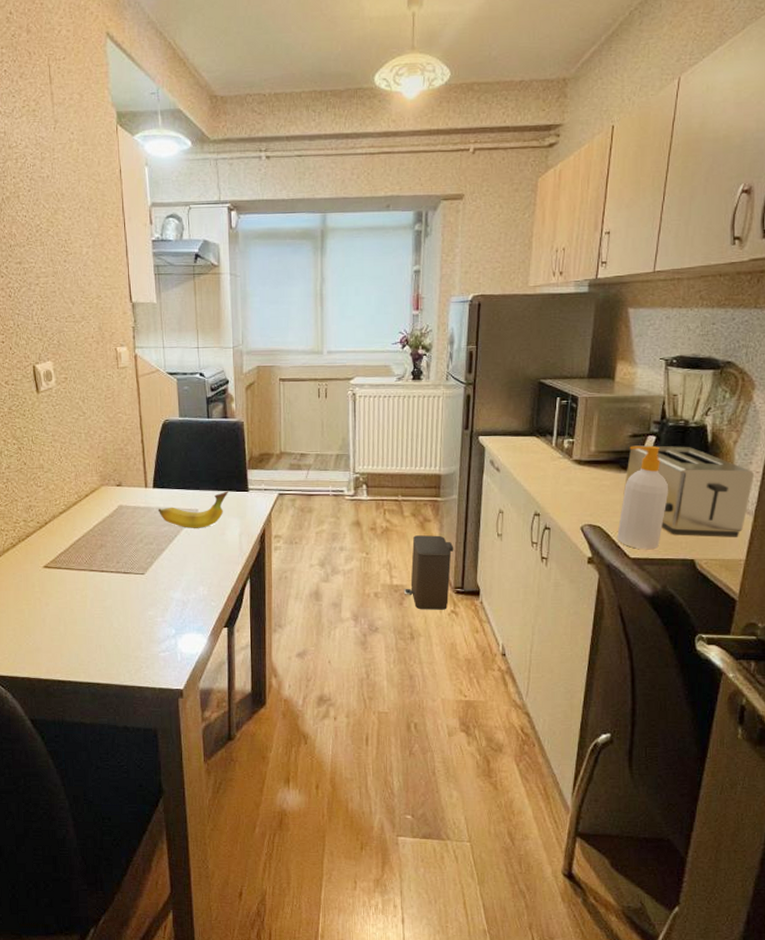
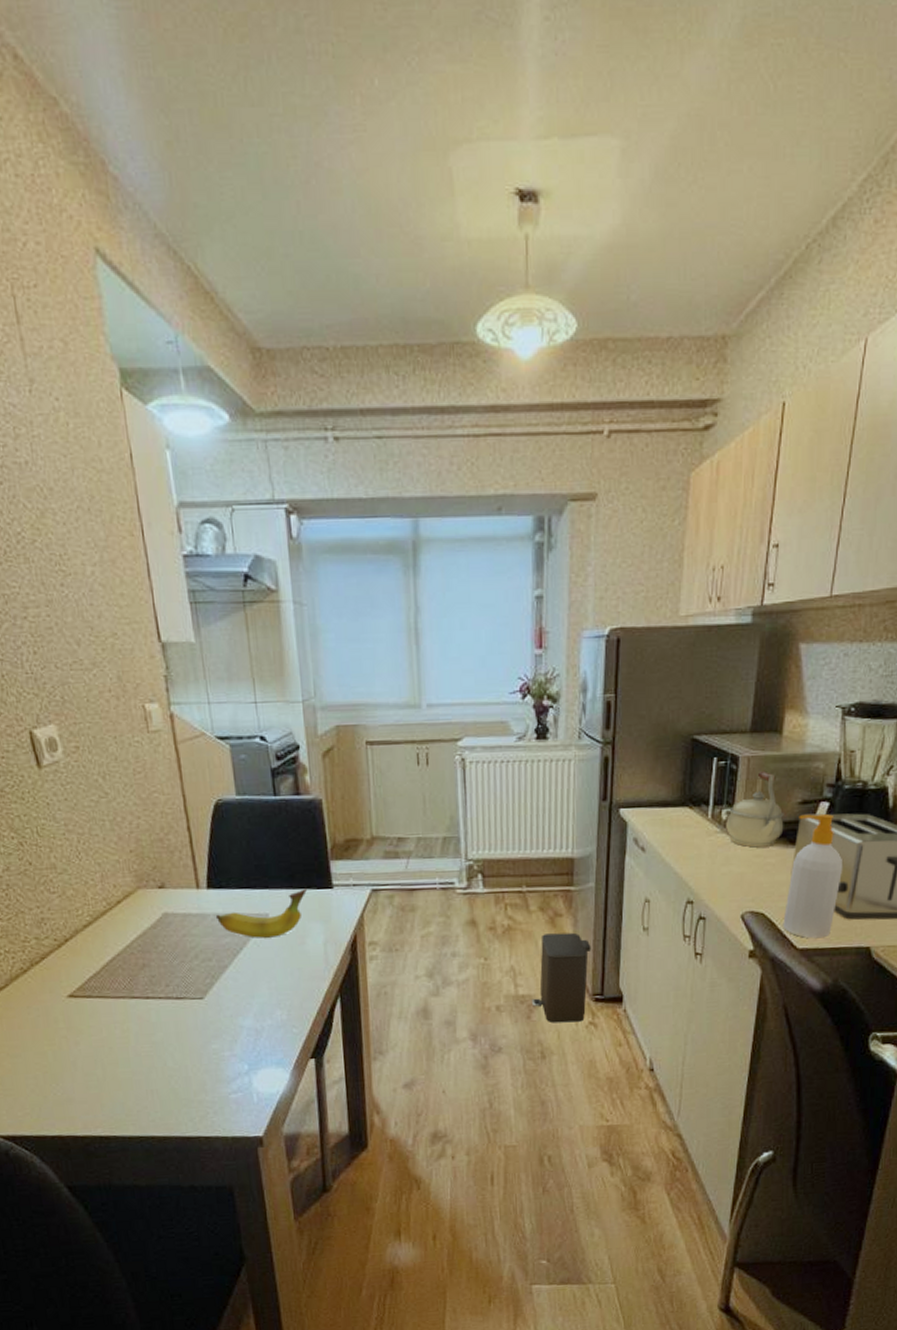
kettle: none [568,407,617,472] -> present [726,769,784,848]

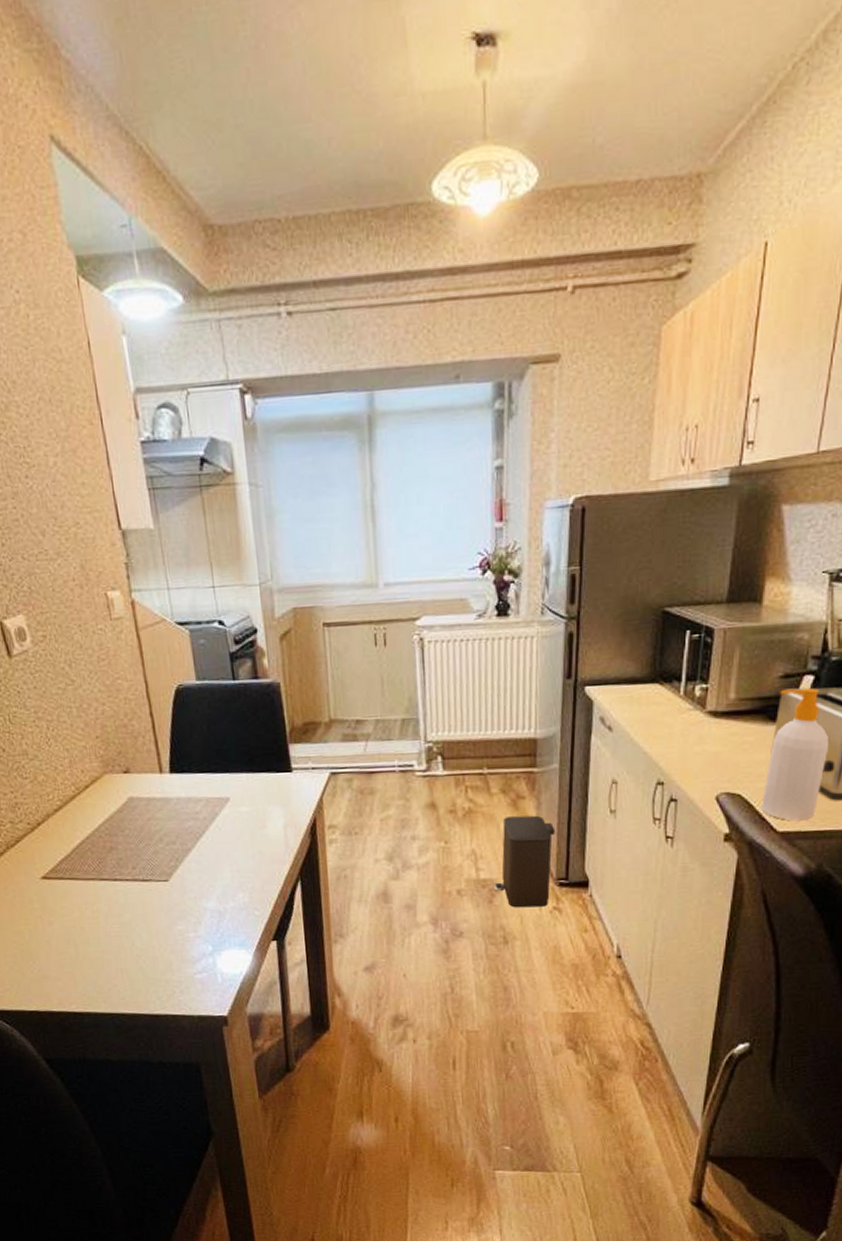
fruit: present [215,888,308,938] -> none [178,772,268,822]
kettle: present [726,769,784,848] -> none [700,641,764,725]

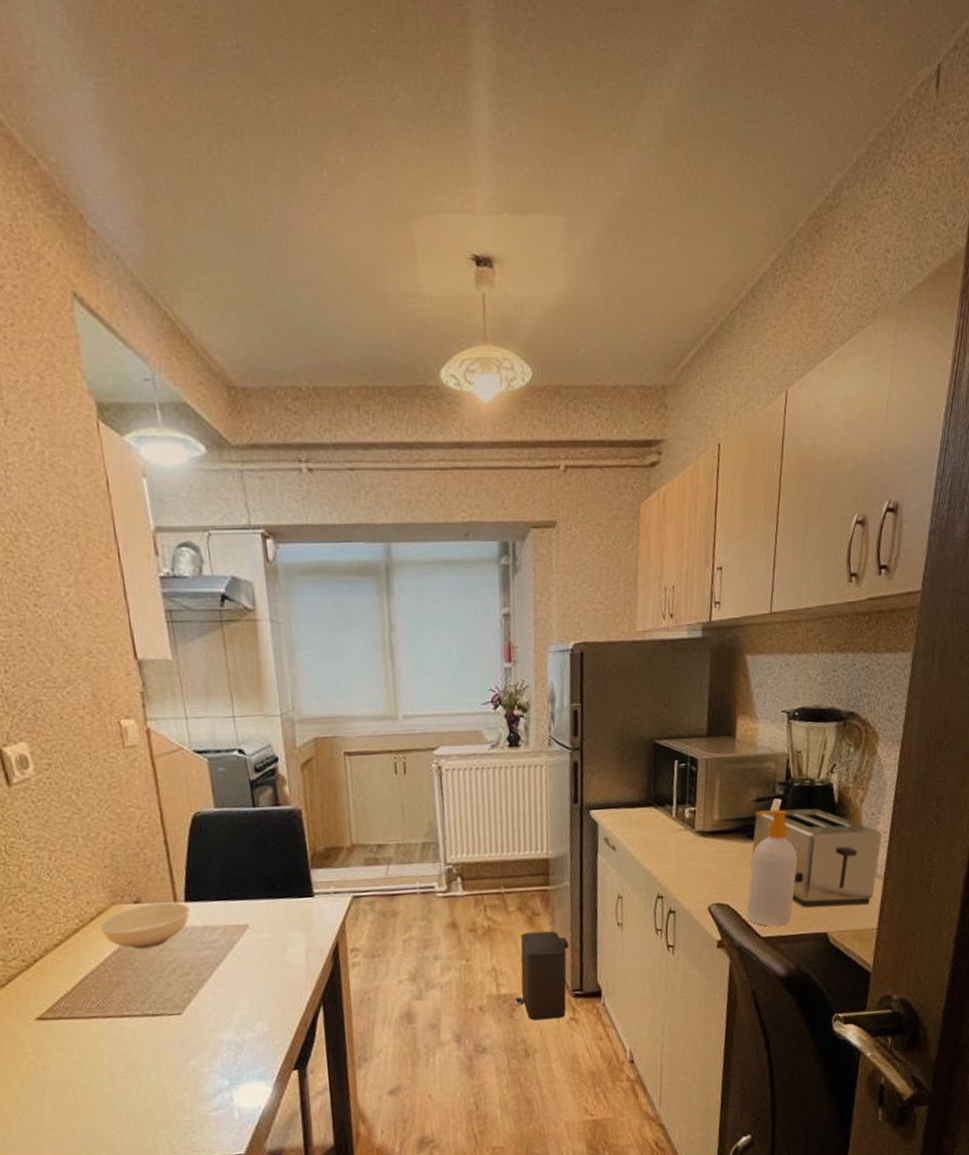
bowl: none [93,773,175,817] -> present [99,902,190,949]

